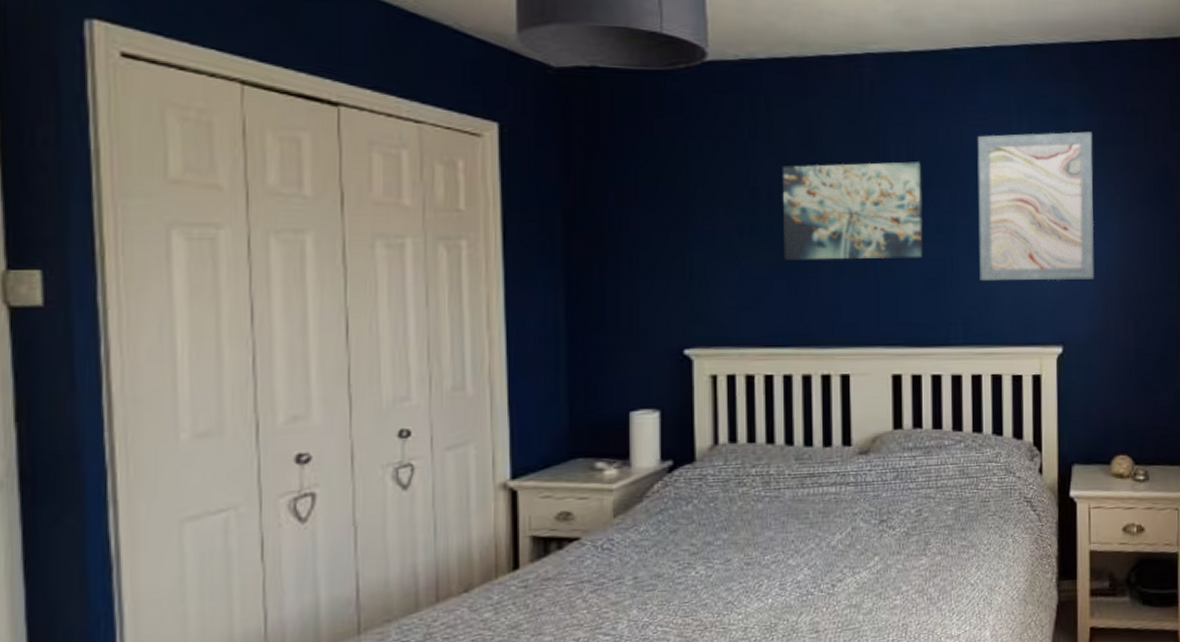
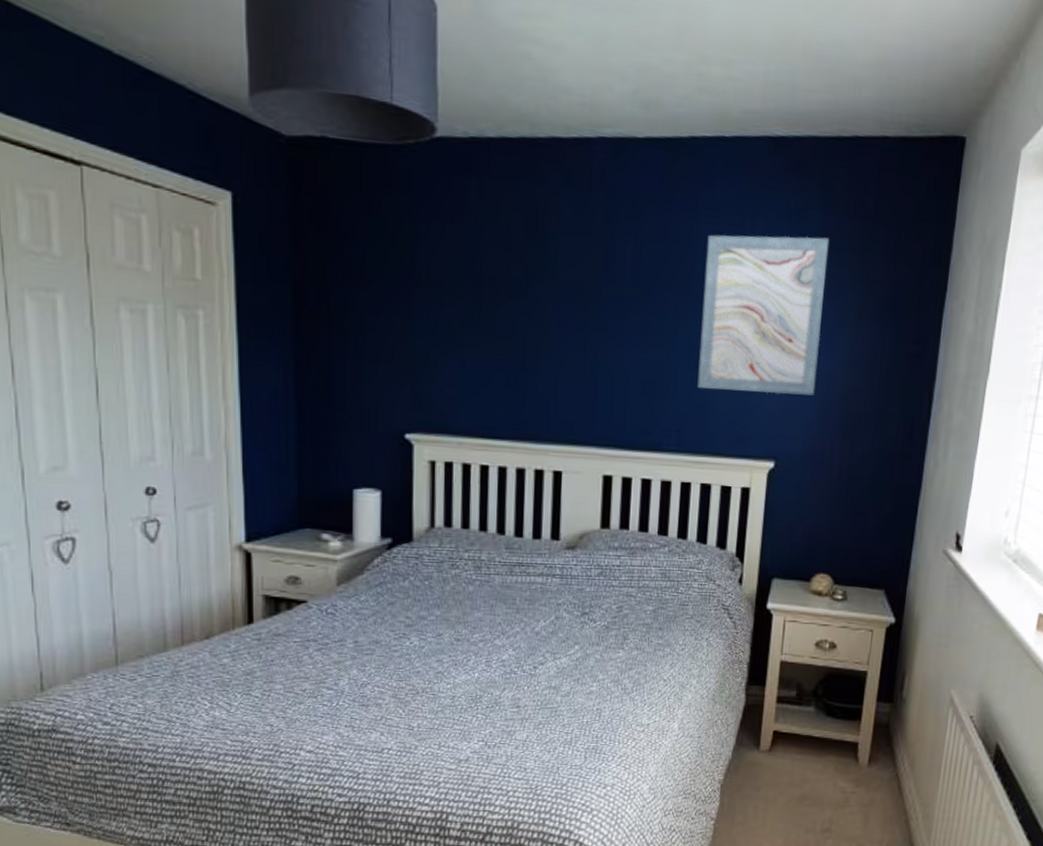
wall art: present [781,161,923,261] -> none [504,254,648,361]

